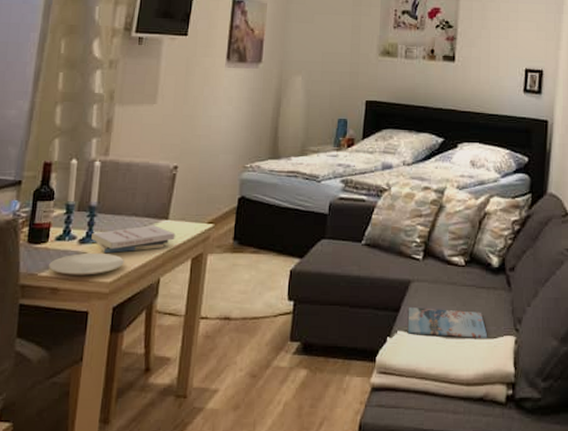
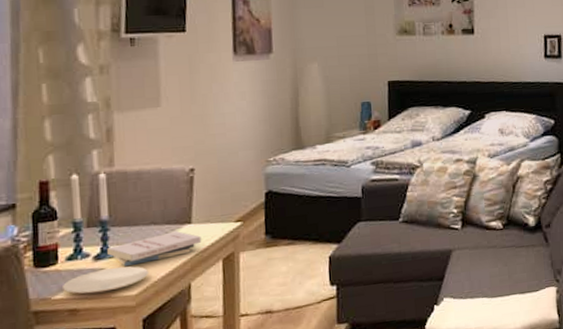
magazine: present [408,307,488,339] -> none [452,269,531,300]

